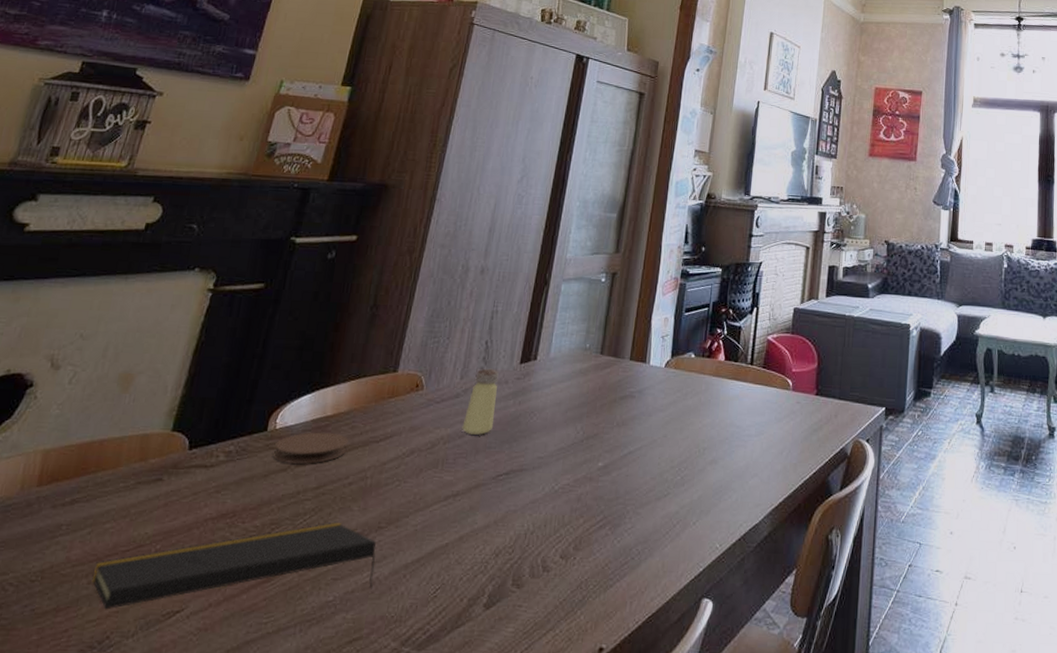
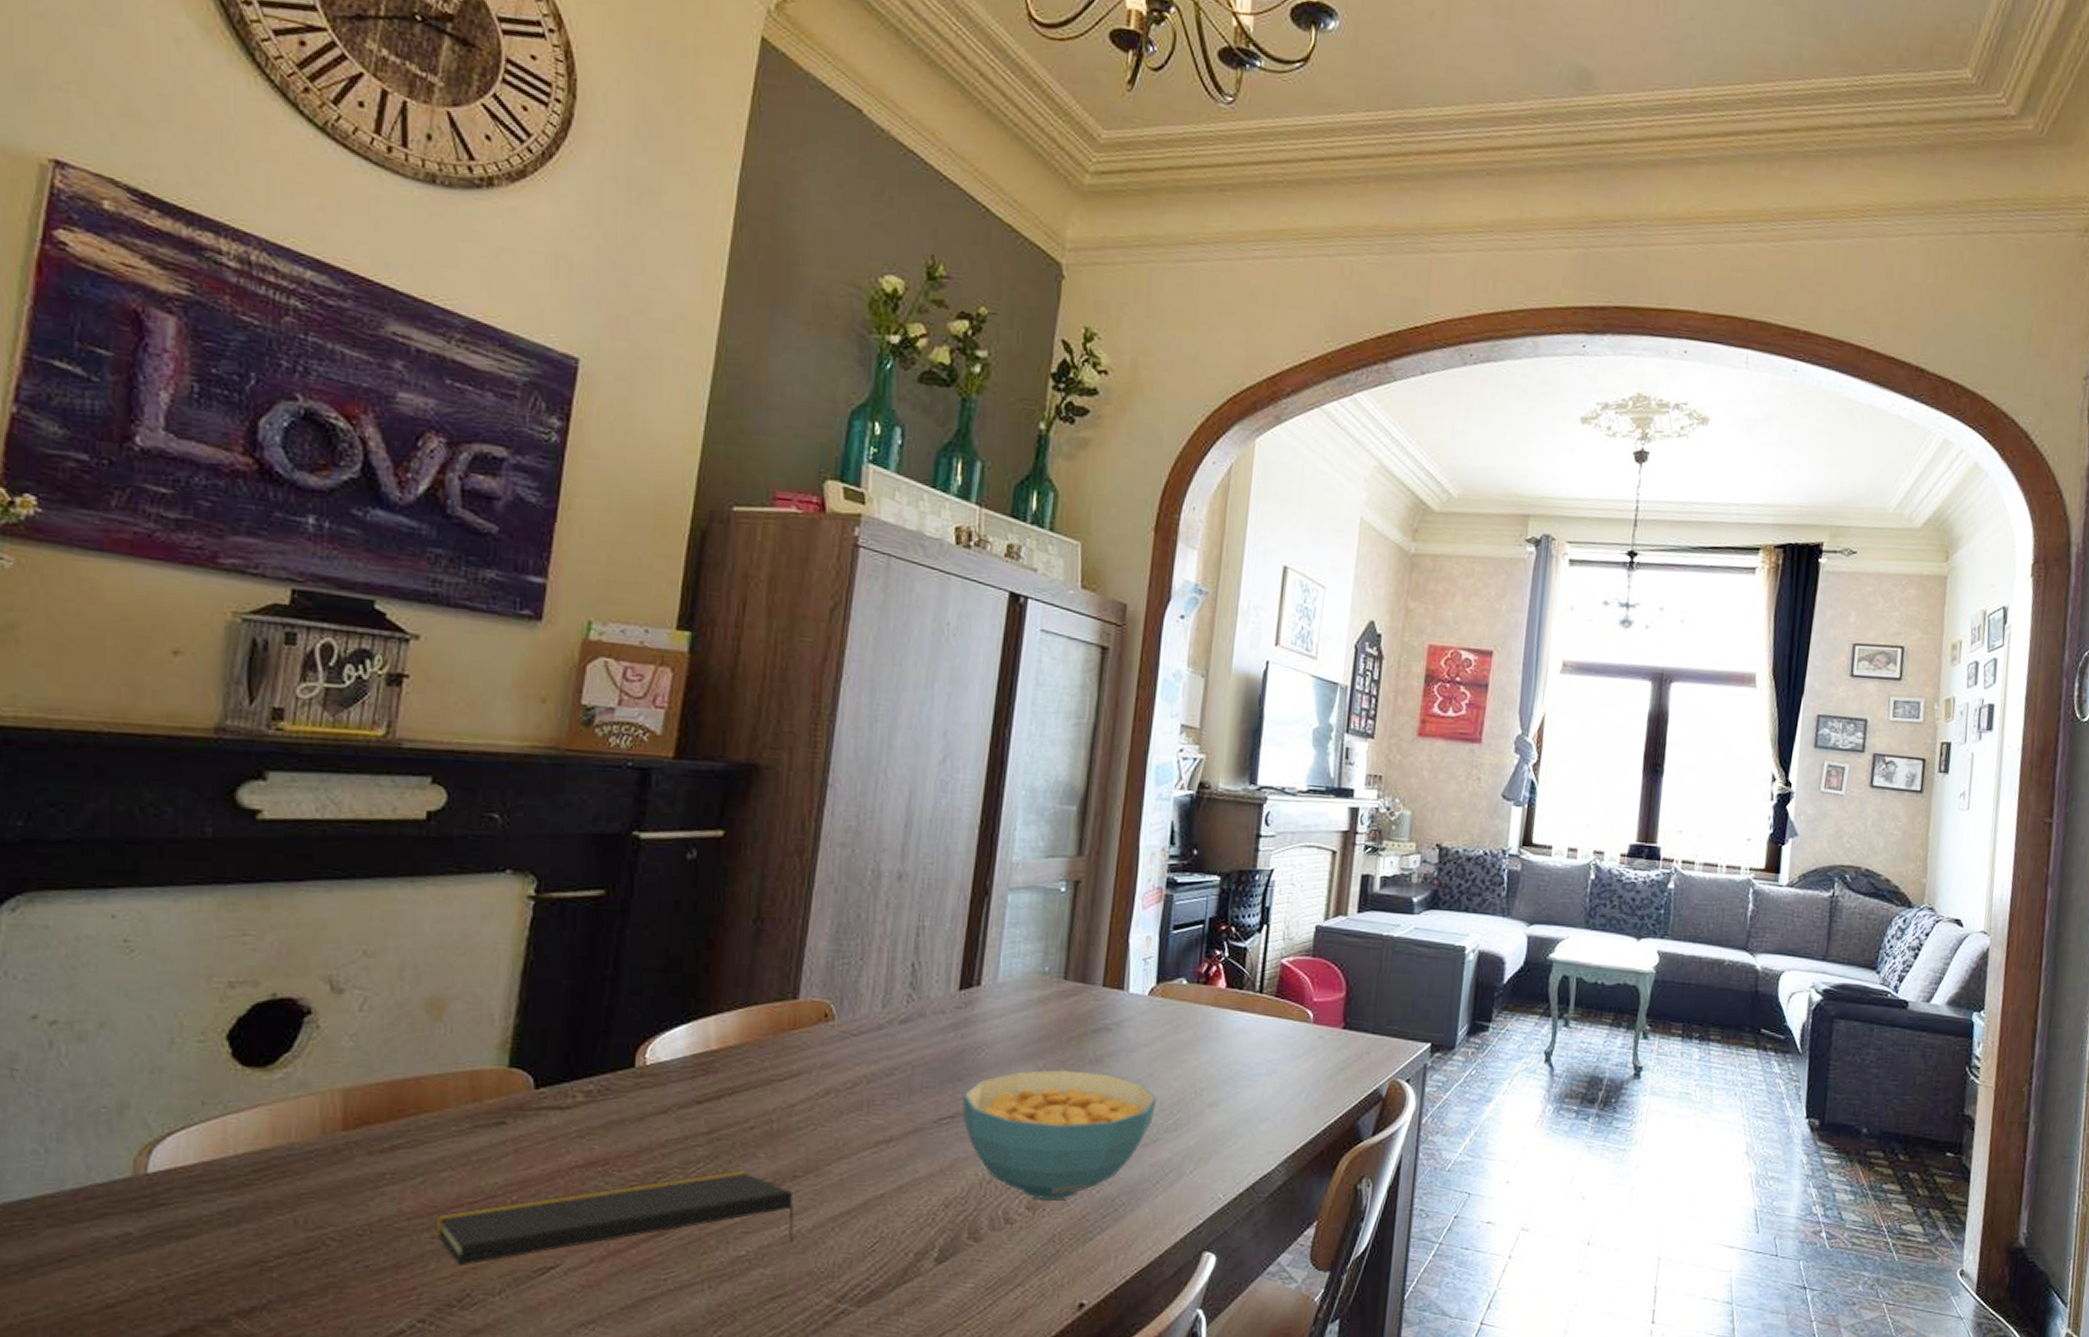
coaster: present [272,432,349,464] -> none [646,1069,743,1106]
saltshaker: present [462,368,499,435] -> none [889,995,933,1073]
cereal bowl: none [515,431,669,549] -> present [962,1069,1158,1199]

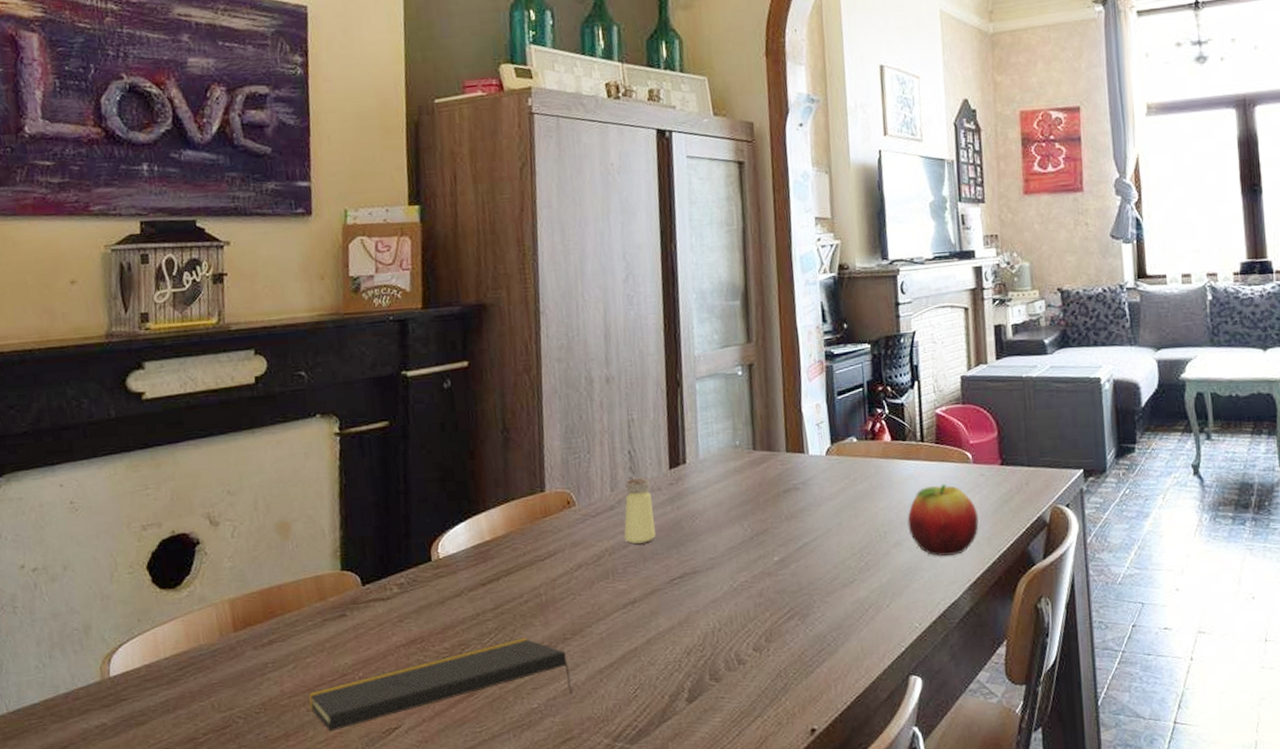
saltshaker: none [889,995,933,1073] -> present [624,477,656,544]
cereal bowl: present [962,1069,1158,1199] -> none [687,527,849,641]
fruit: none [1229,1042,1310,1122] -> present [907,483,979,556]

